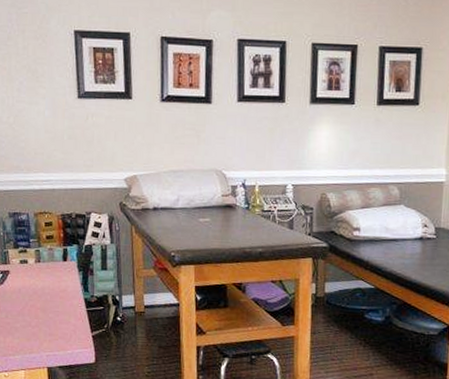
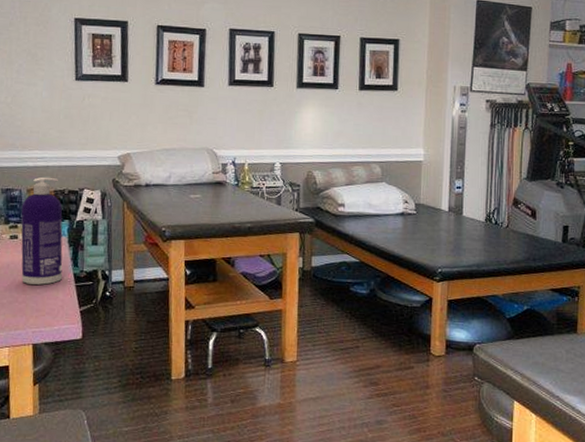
spray bottle: none [29,200,73,310] -> present [21,177,63,285]

